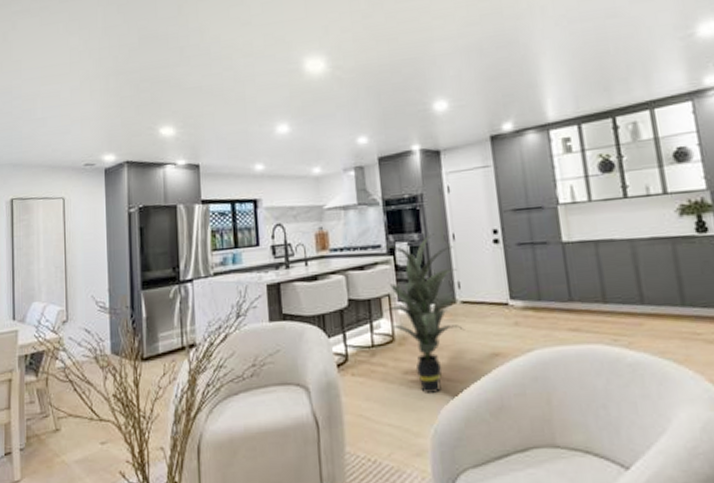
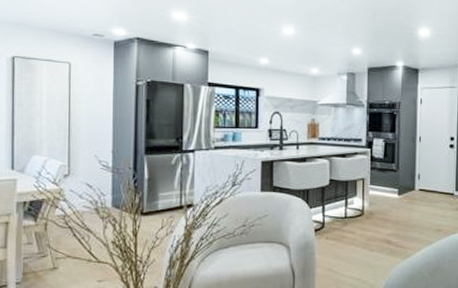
indoor plant: present [381,234,465,393] -> none [357,135,422,256]

